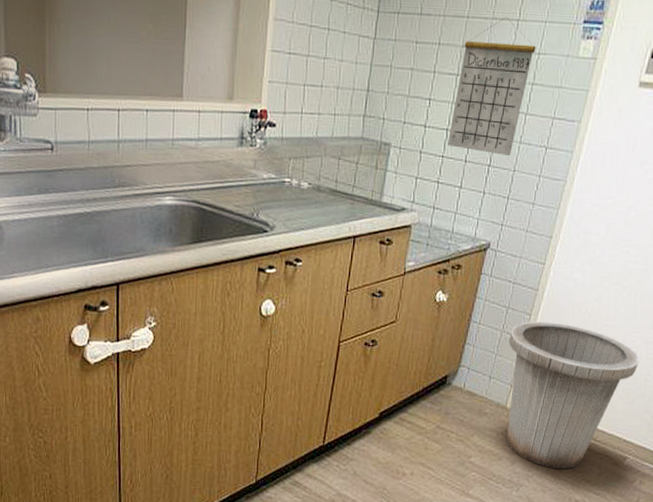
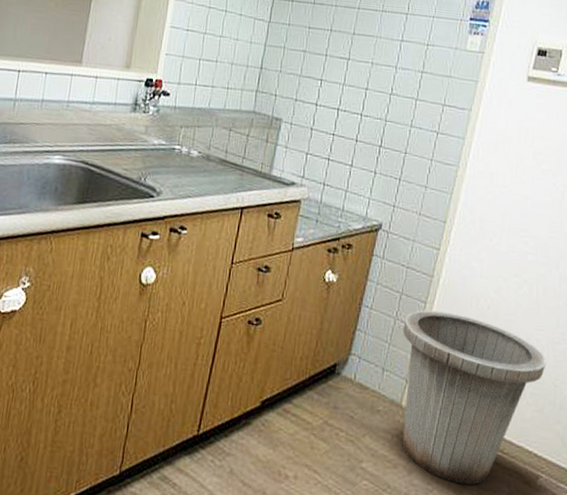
calendar: present [447,16,536,156] -> none [338,10,425,138]

